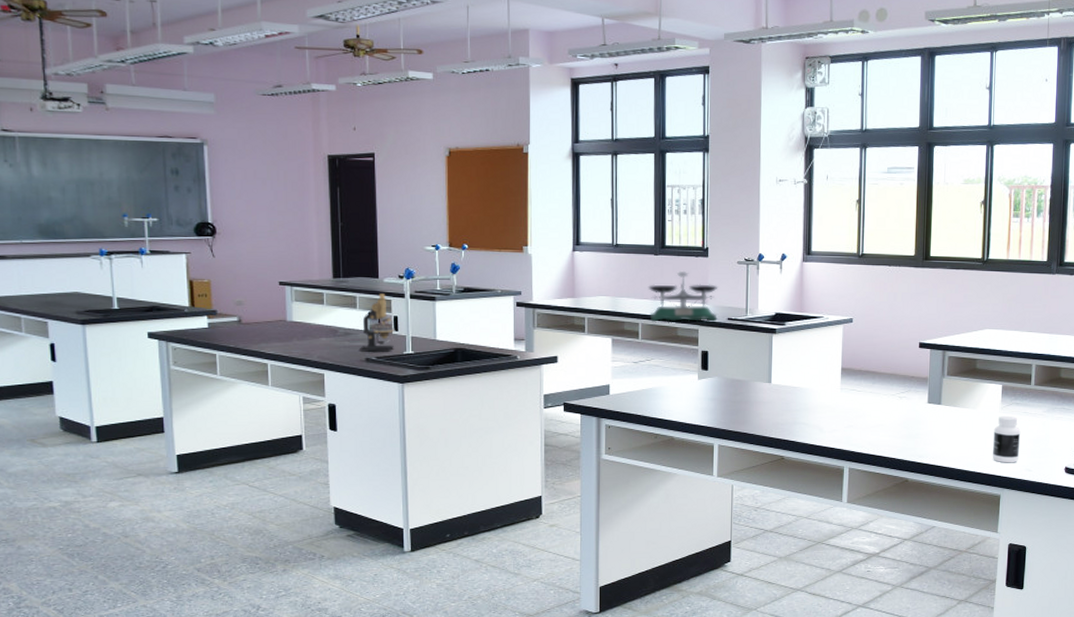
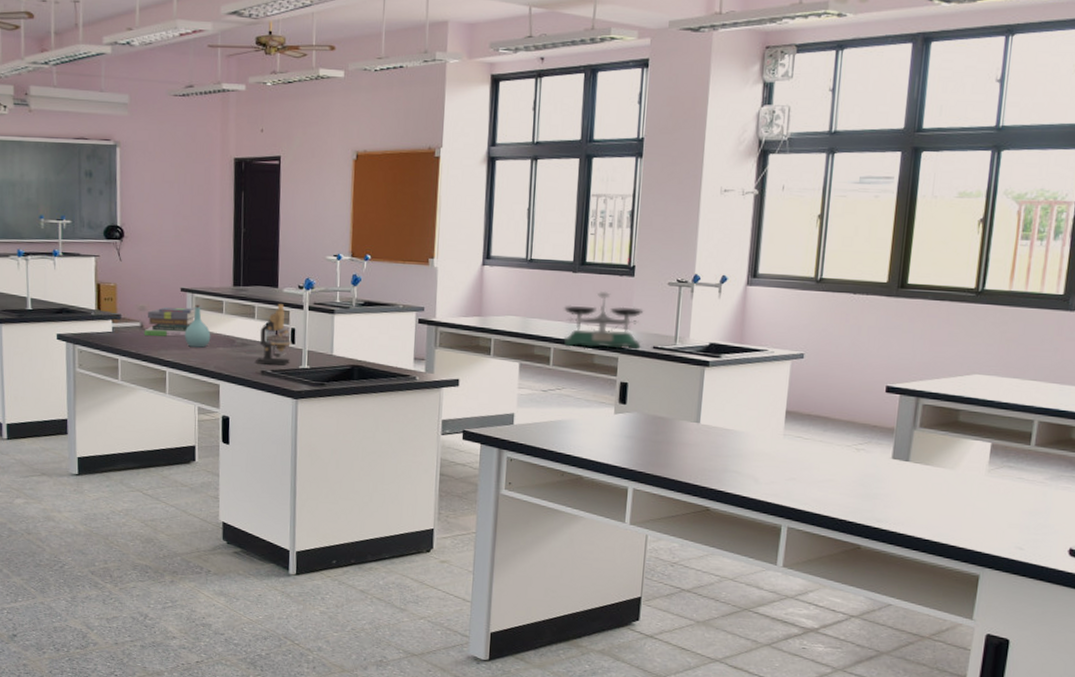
books: none [242,300,296,331] -> present [144,307,196,337]
bottle: none [285,297,313,340] -> present [184,304,211,348]
medicine bottle: present [992,415,1021,463] -> none [971,479,1012,538]

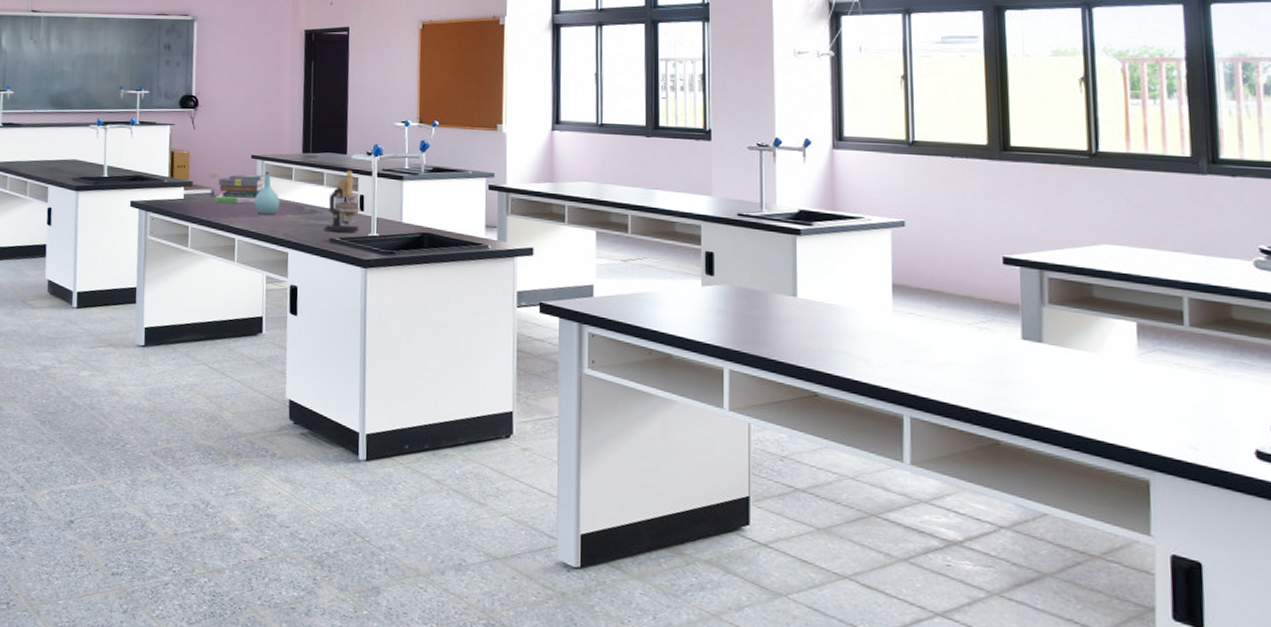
balance scale: present [563,291,644,350] -> none [638,155,724,217]

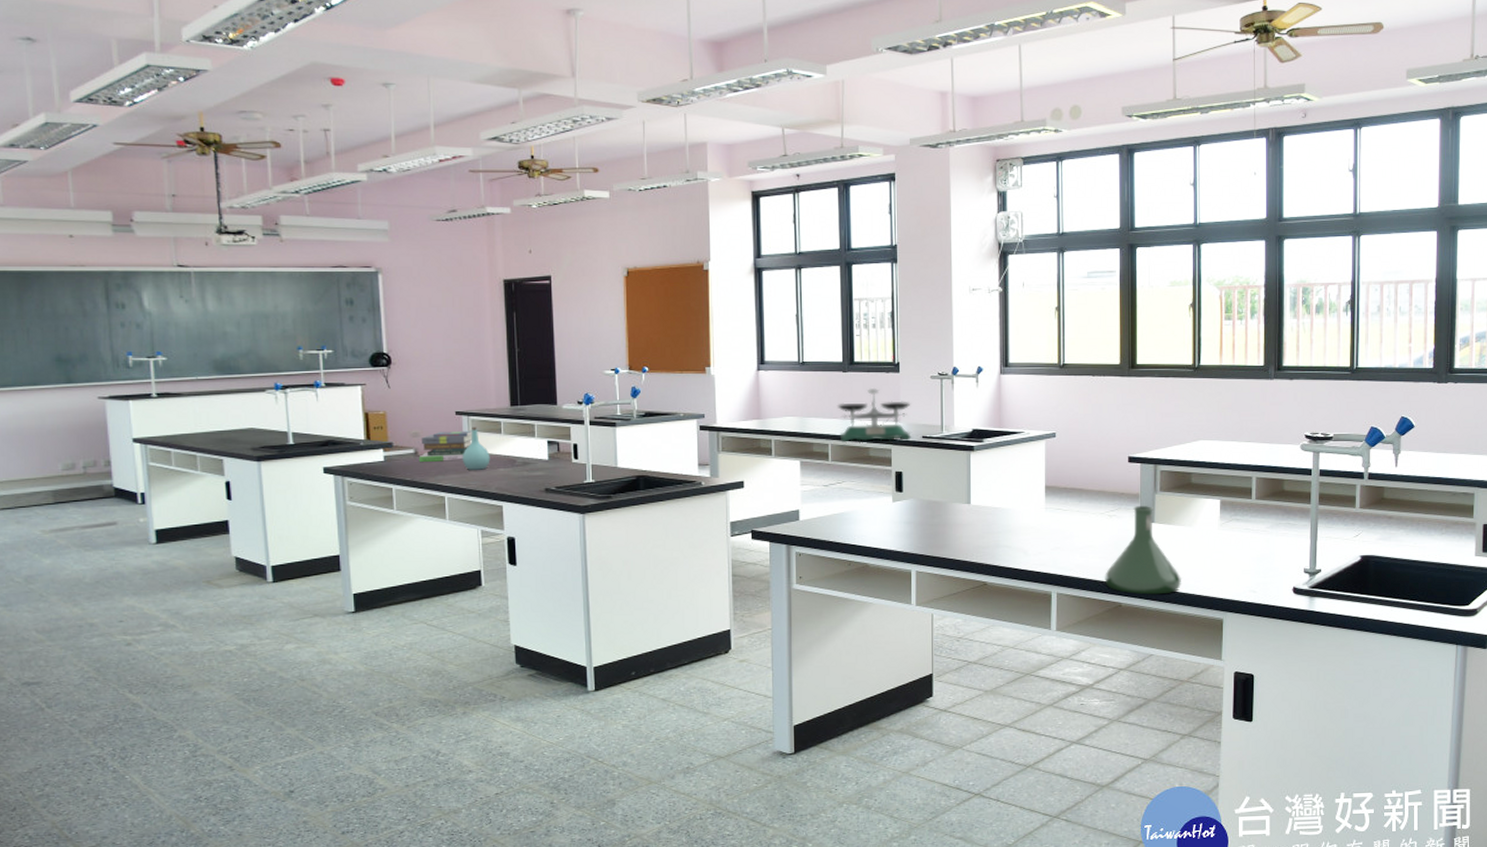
microscope: present [323,170,361,233] -> none [537,420,575,482]
balance scale: none [638,155,724,217] -> present [836,387,911,442]
flask: none [975,319,1085,437] -> present [1105,506,1181,595]

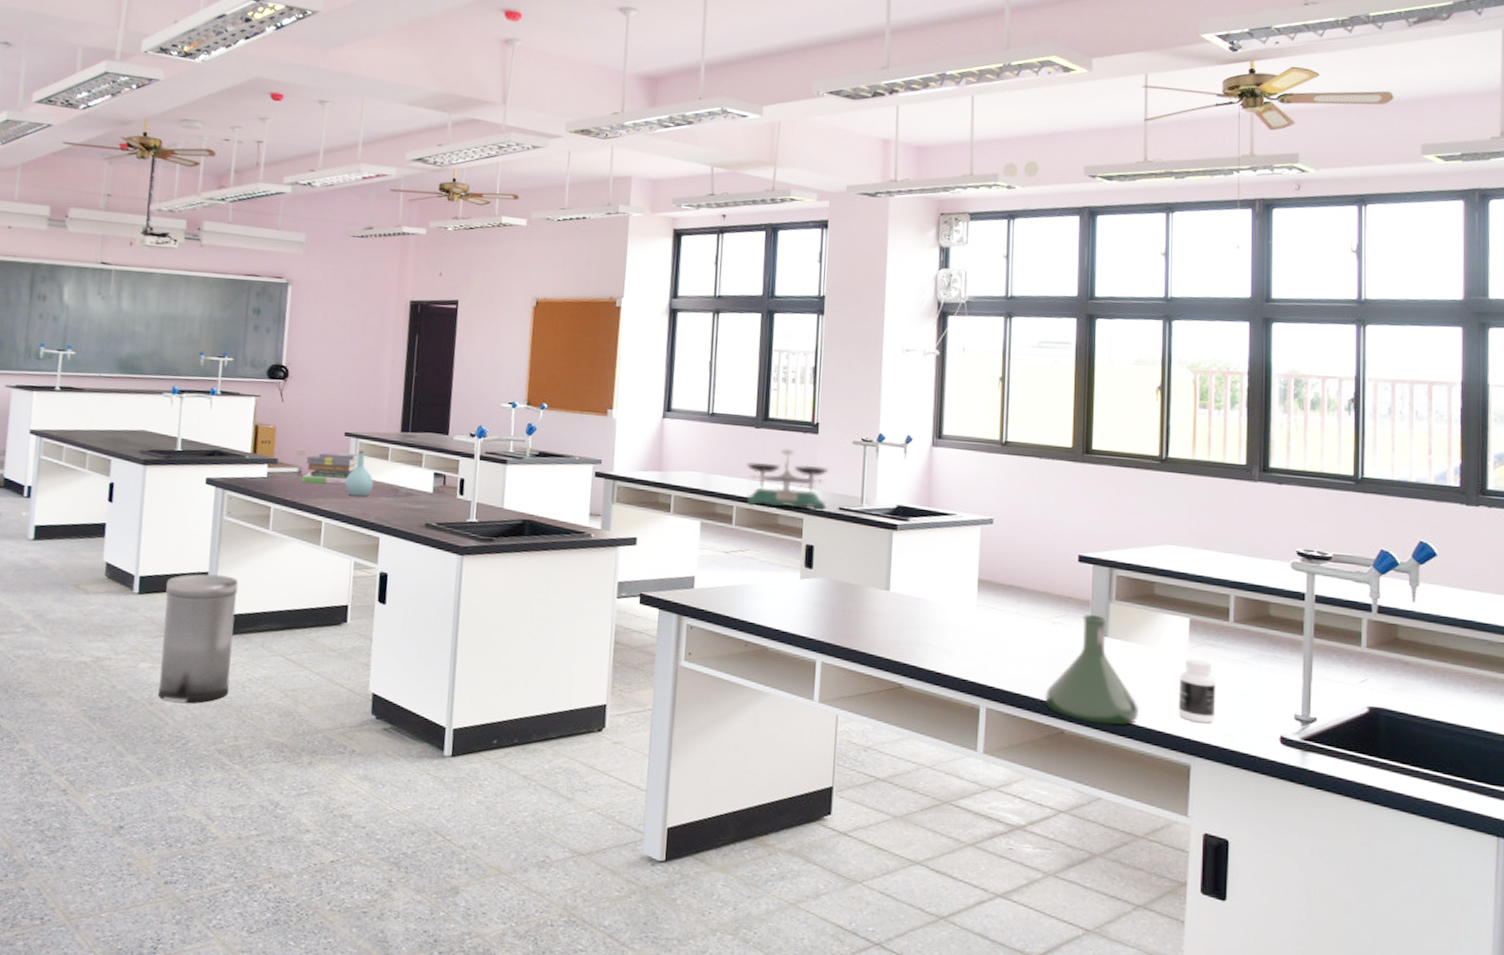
pedal bin: none [300,556,377,677] -> present [158,574,239,704]
medicine bottle: none [1212,532,1243,585] -> present [1177,658,1217,724]

